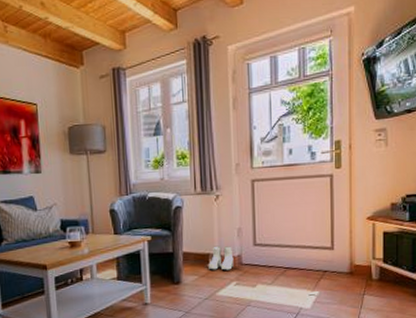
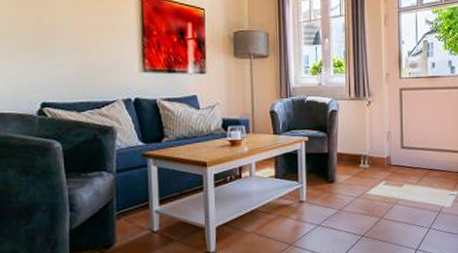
boots: present [208,245,234,271] -> none [360,147,383,171]

